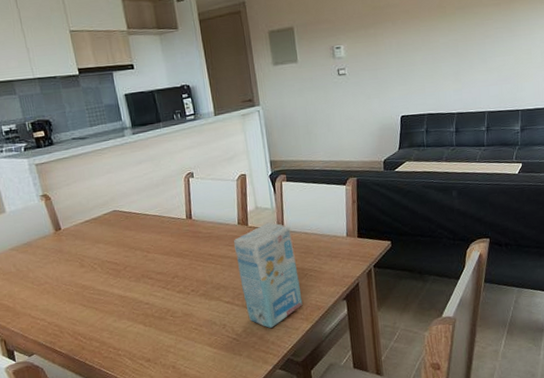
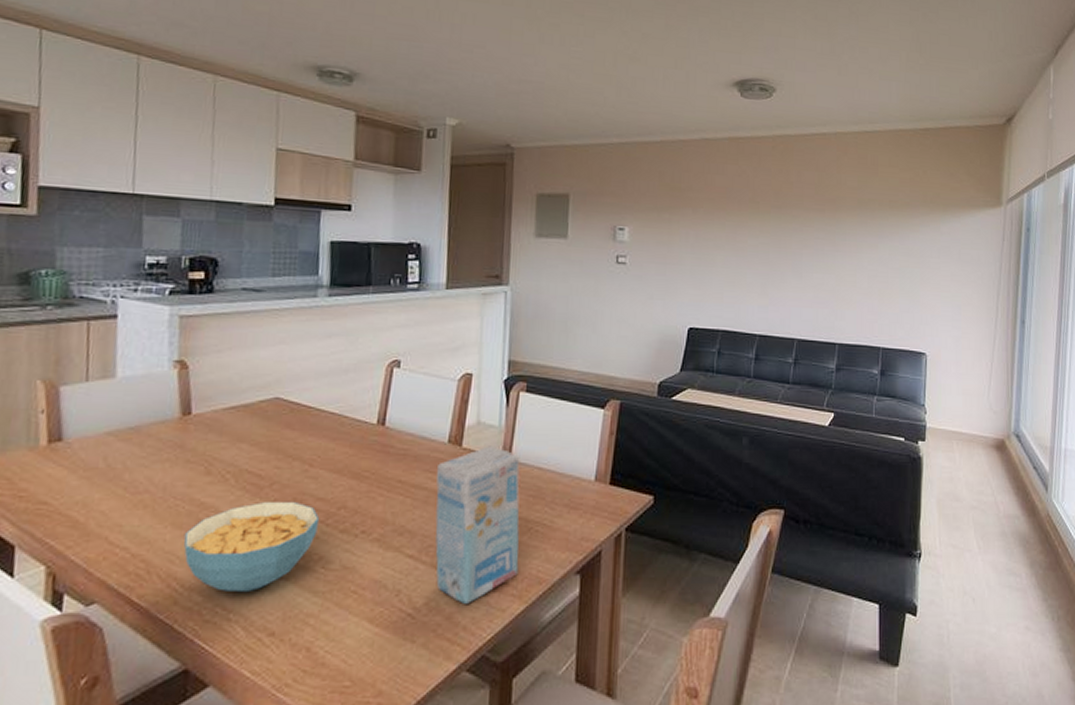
cereal bowl: none [77,276,163,338] -> present [183,501,320,593]

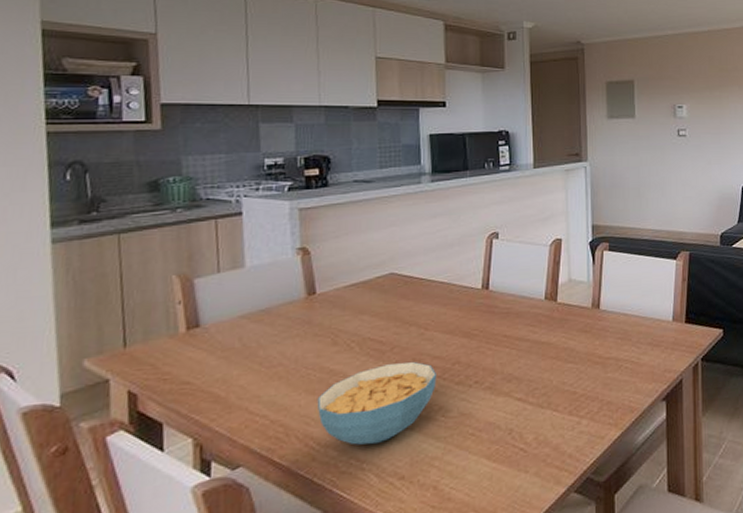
napkin: present [435,446,520,605] -> none [536,299,613,437]

